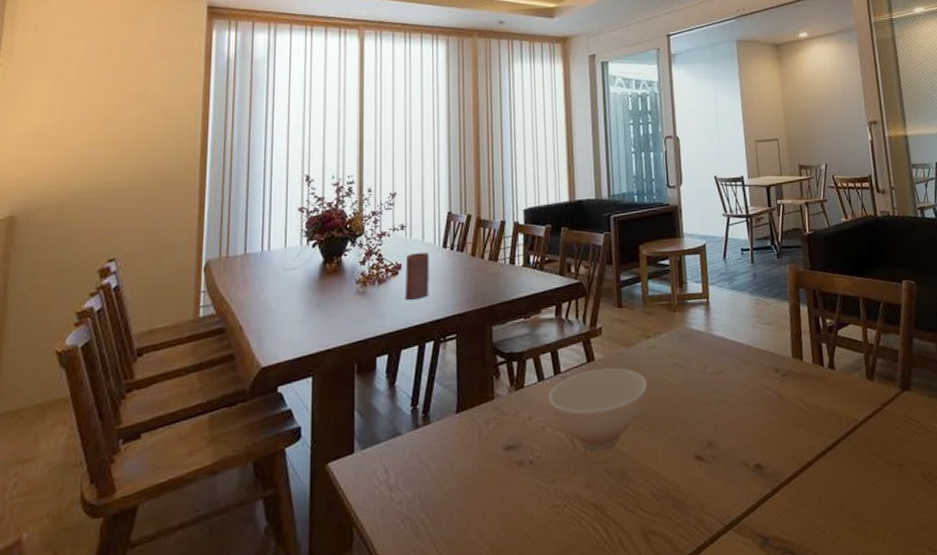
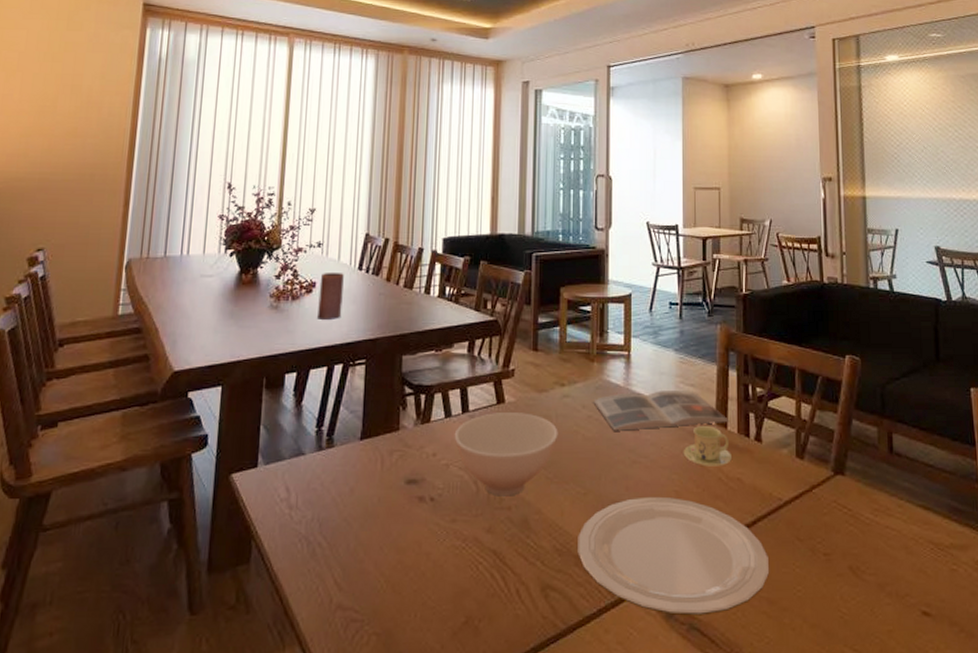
plate: none [673,431,852,542] -> present [577,496,769,616]
magazine: none [678,329,805,375] -> present [593,391,730,431]
cup and saucer: none [764,359,809,398] -> present [683,426,731,467]

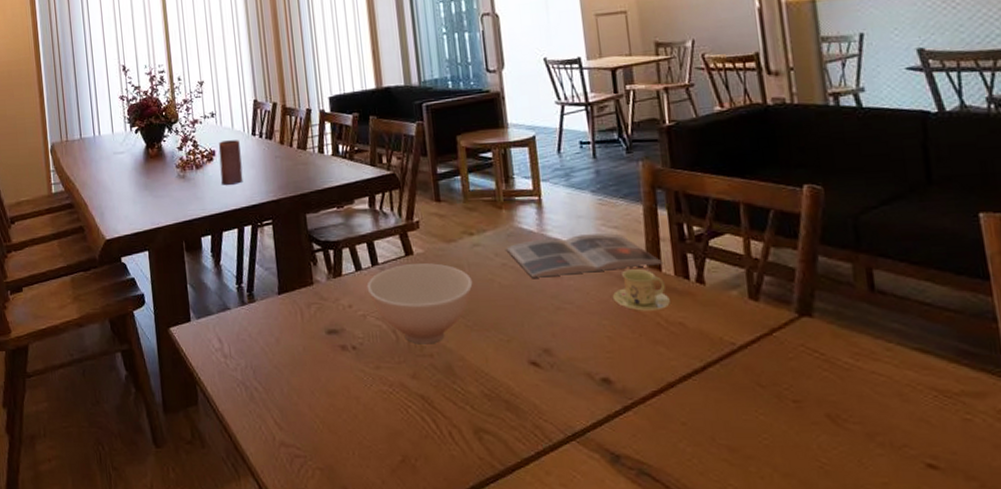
plate: present [577,496,769,616] -> none [506,342,727,461]

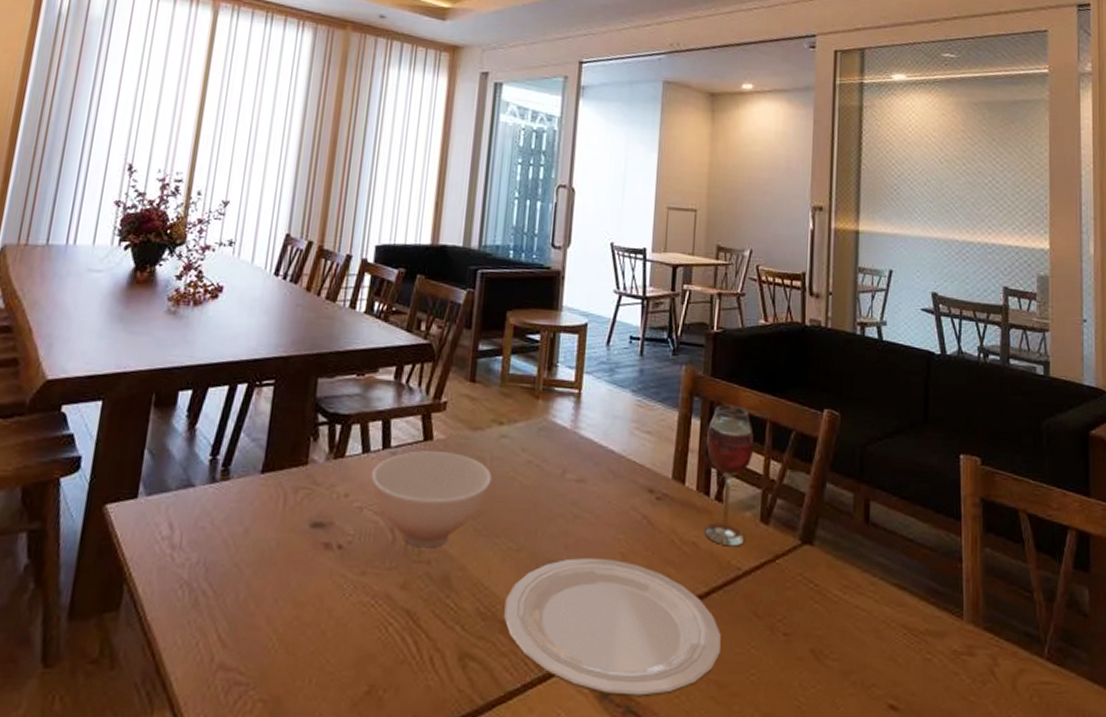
candle: present [218,140,243,185] -> none [222,276,257,331]
magazine: present [506,233,664,278] -> none [534,436,688,481]
plate: none [506,342,727,461] -> present [503,557,721,698]
cup and saucer: present [612,269,670,311] -> none [632,480,688,527]
wineglass: none [676,192,735,324] -> present [705,404,755,547]

